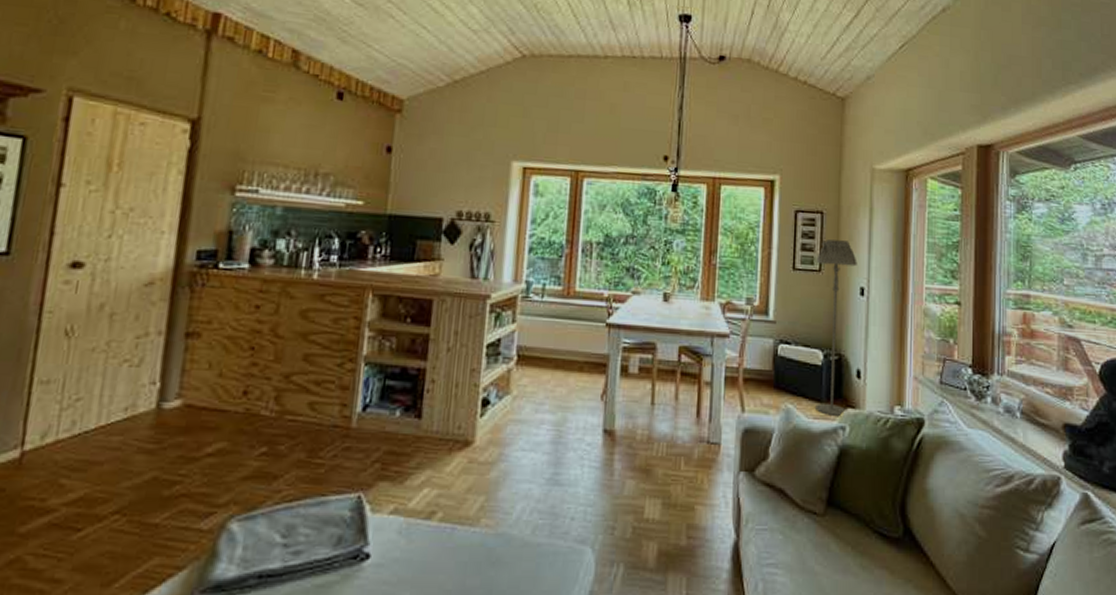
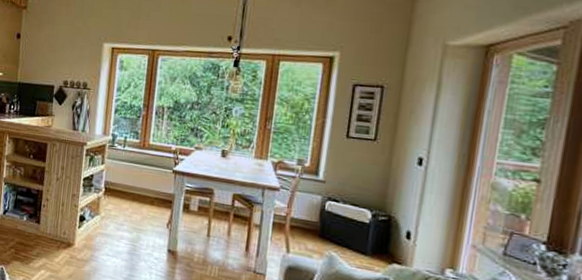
floor lamp: present [815,239,857,417] -> none [359,112,418,271]

